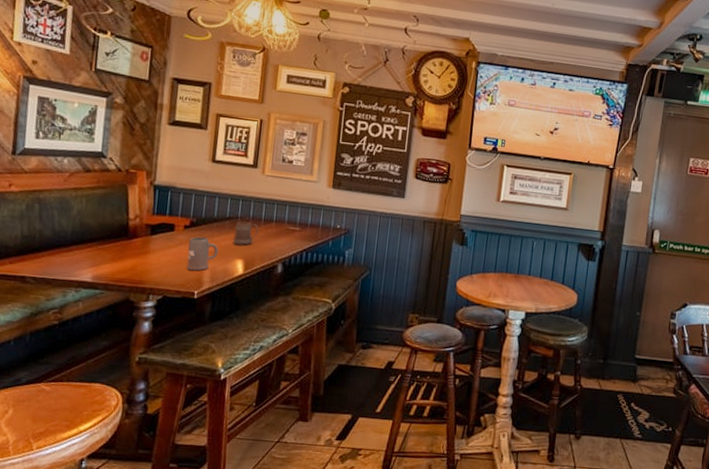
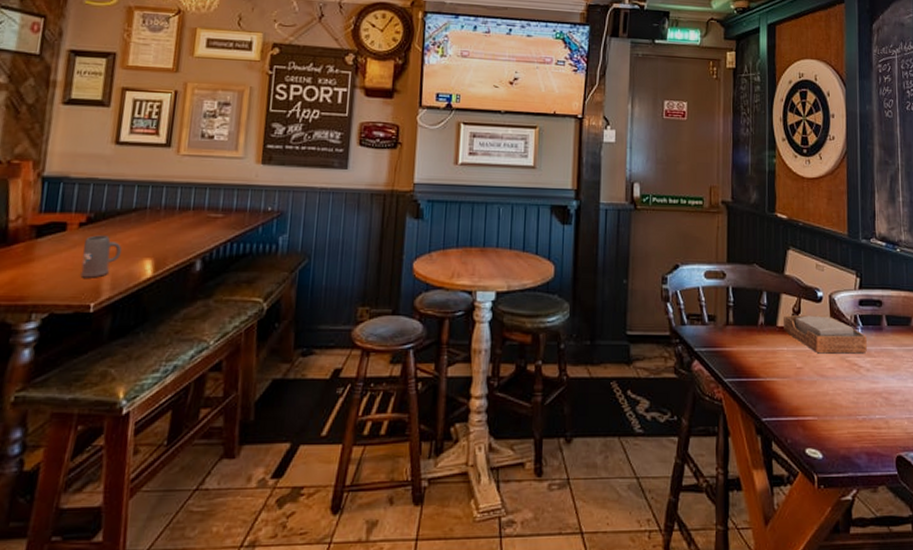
beer mug: present [233,221,259,246] -> none [140,212,173,242]

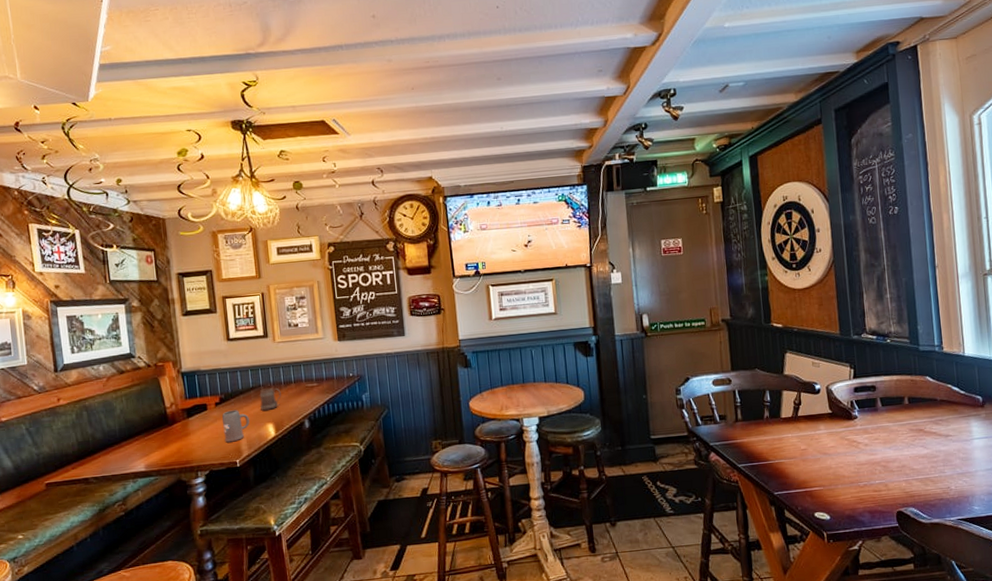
beer mug: none [140,212,173,242] -> present [259,388,281,412]
napkin holder: present [784,315,868,354] -> none [786,404,865,436]

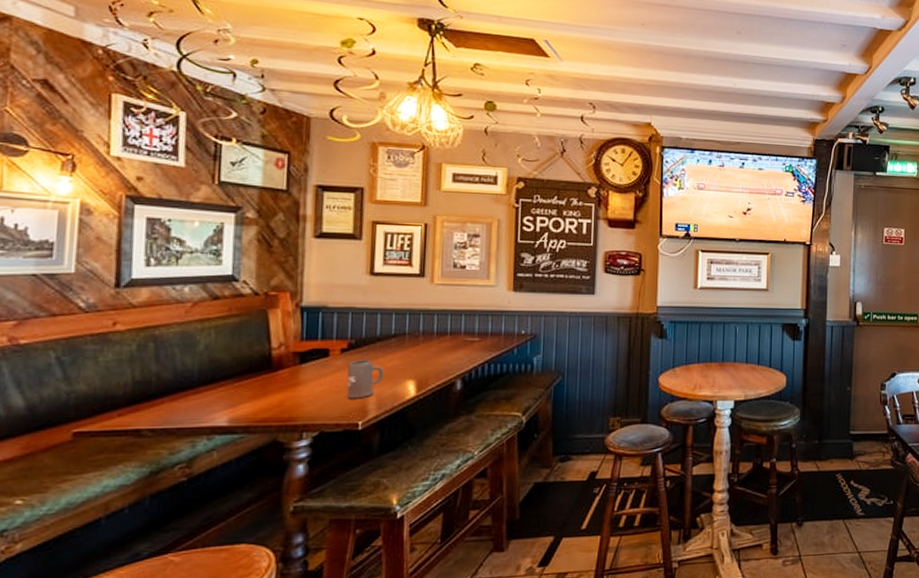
beer mug: present [259,388,281,412] -> none [401,338,431,365]

